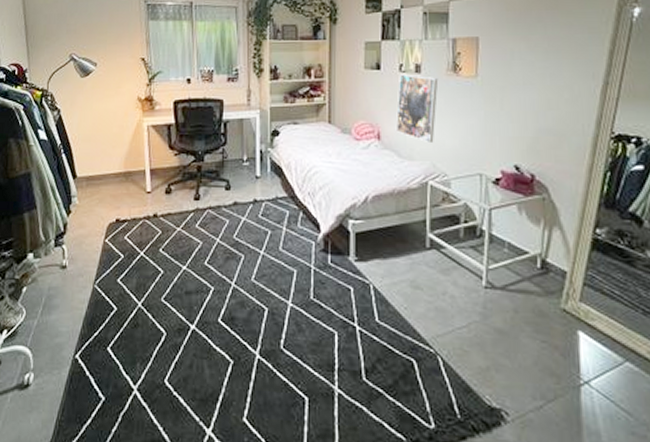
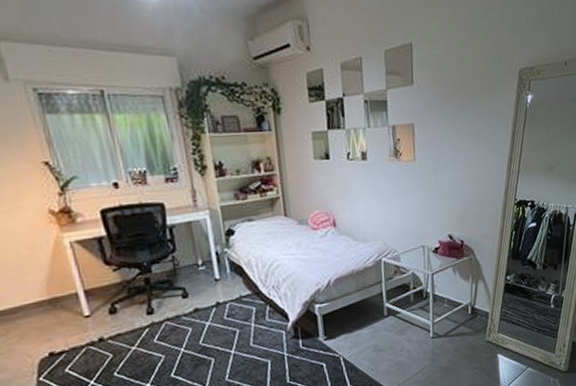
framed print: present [395,74,439,144] -> none [347,162,384,225]

